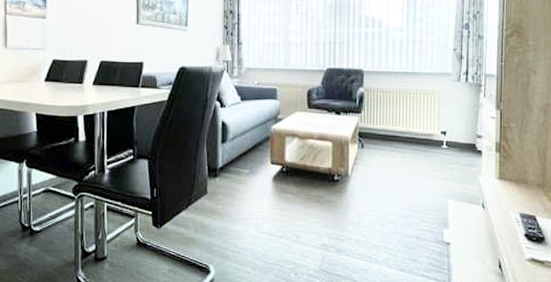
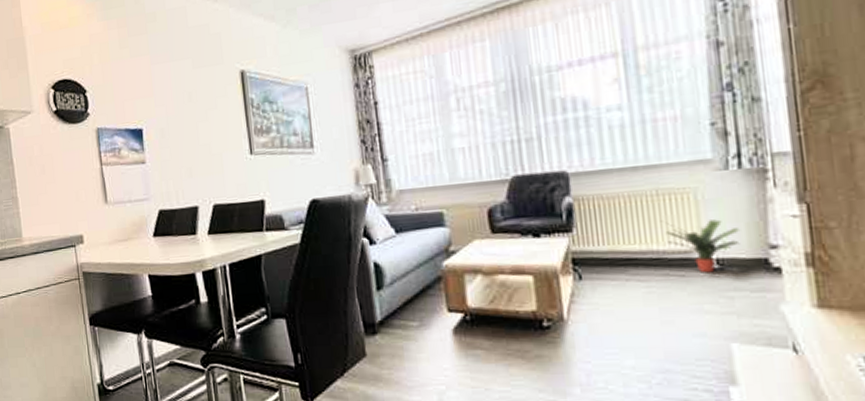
potted plant: none [419,114,462,151] -> present [667,219,741,273]

